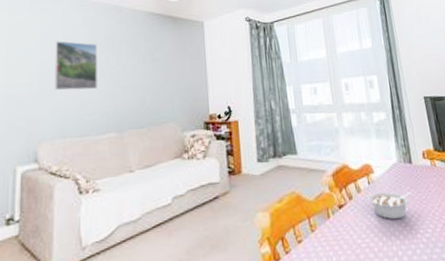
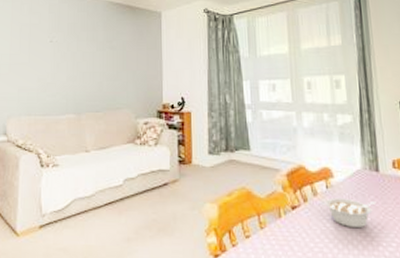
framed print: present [54,41,97,91] -> none [22,26,60,73]

